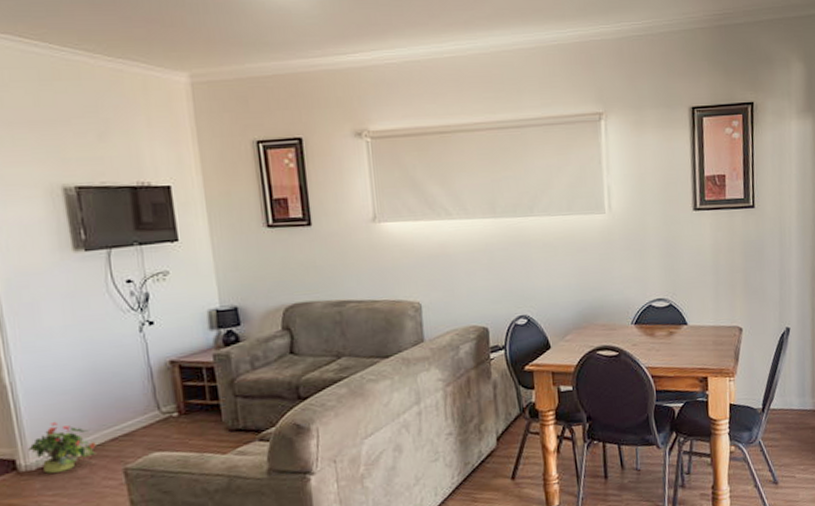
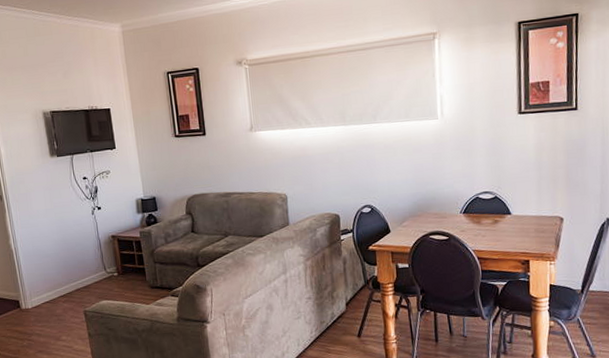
potted plant: present [27,421,97,474] -> none [25,275,67,311]

